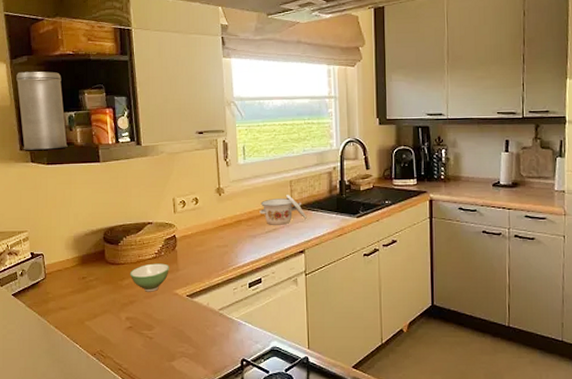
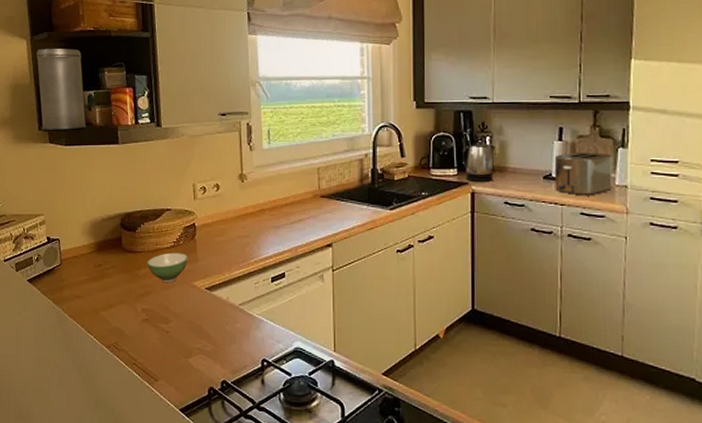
cooking pot: present [259,195,307,225] -> none [284,183,335,216]
kettle: none [421,155,448,191] -> present [463,143,493,183]
toaster: none [502,162,552,201] -> present [554,152,613,196]

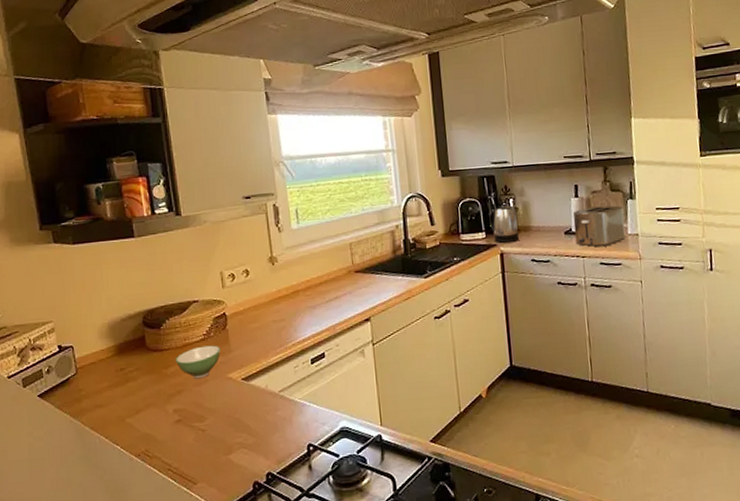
canister: present [35,48,86,130] -> none [31,139,96,230]

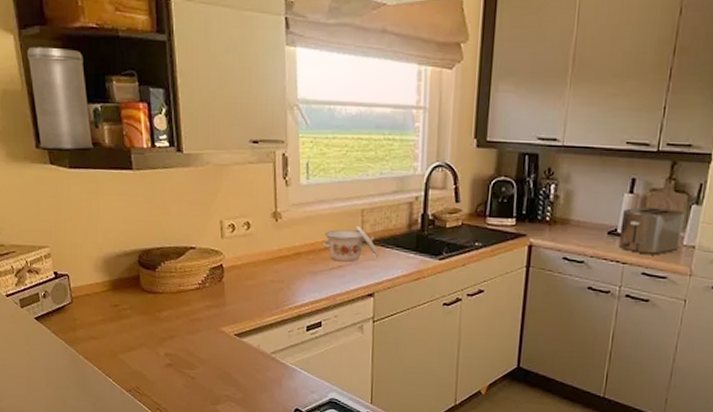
canister: none [31,139,96,230] -> present [26,46,93,150]
bowl: present [175,345,221,379] -> none [169,295,215,328]
cooking pot: none [318,259,371,294] -> present [323,226,379,262]
kettle: present [489,205,519,243] -> none [522,191,556,235]

